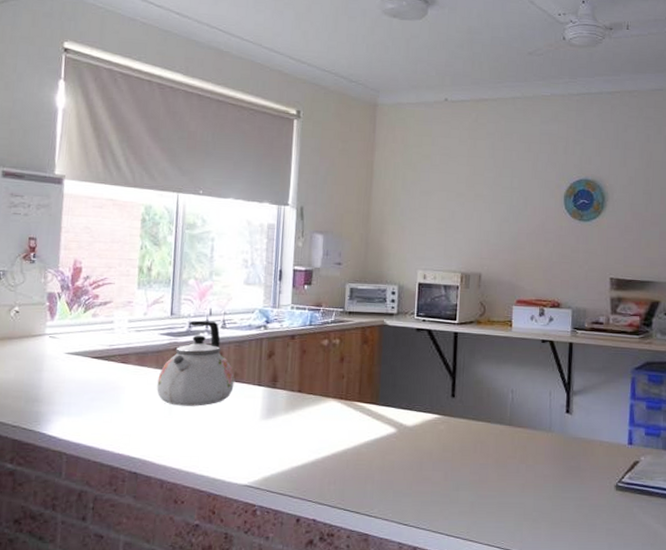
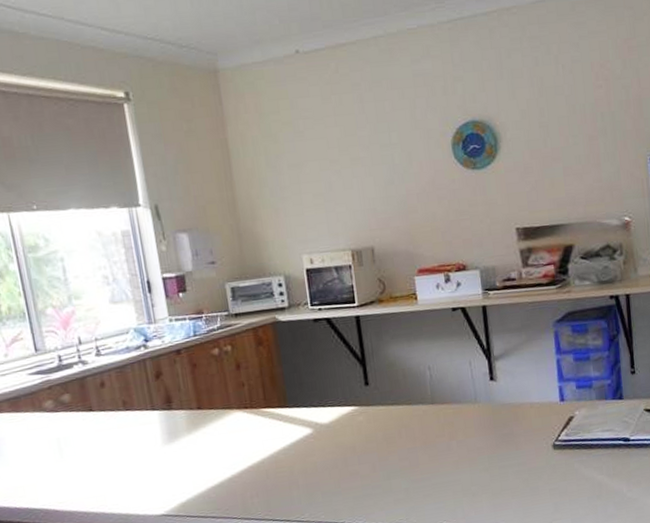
kettle: present [157,320,235,406] -> none [38,349,126,448]

